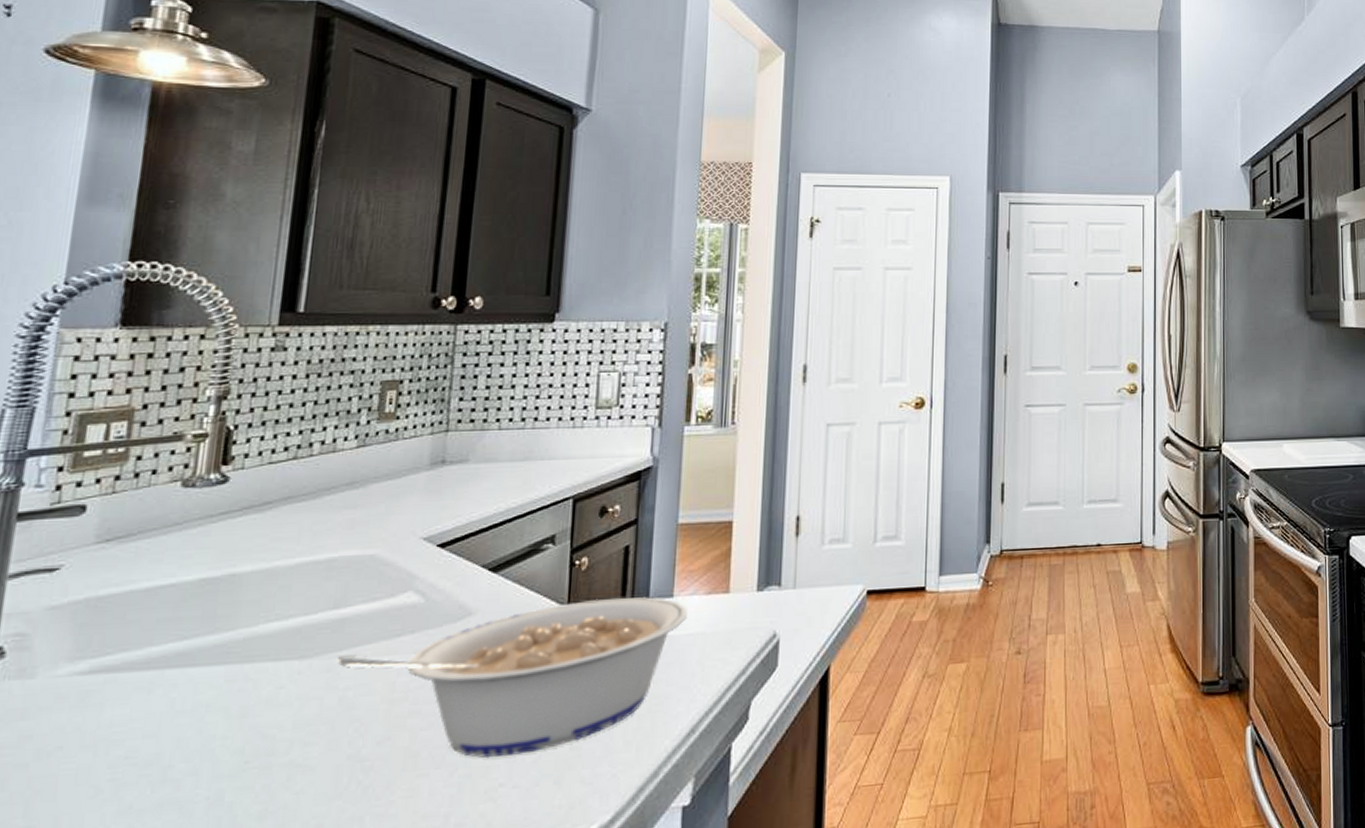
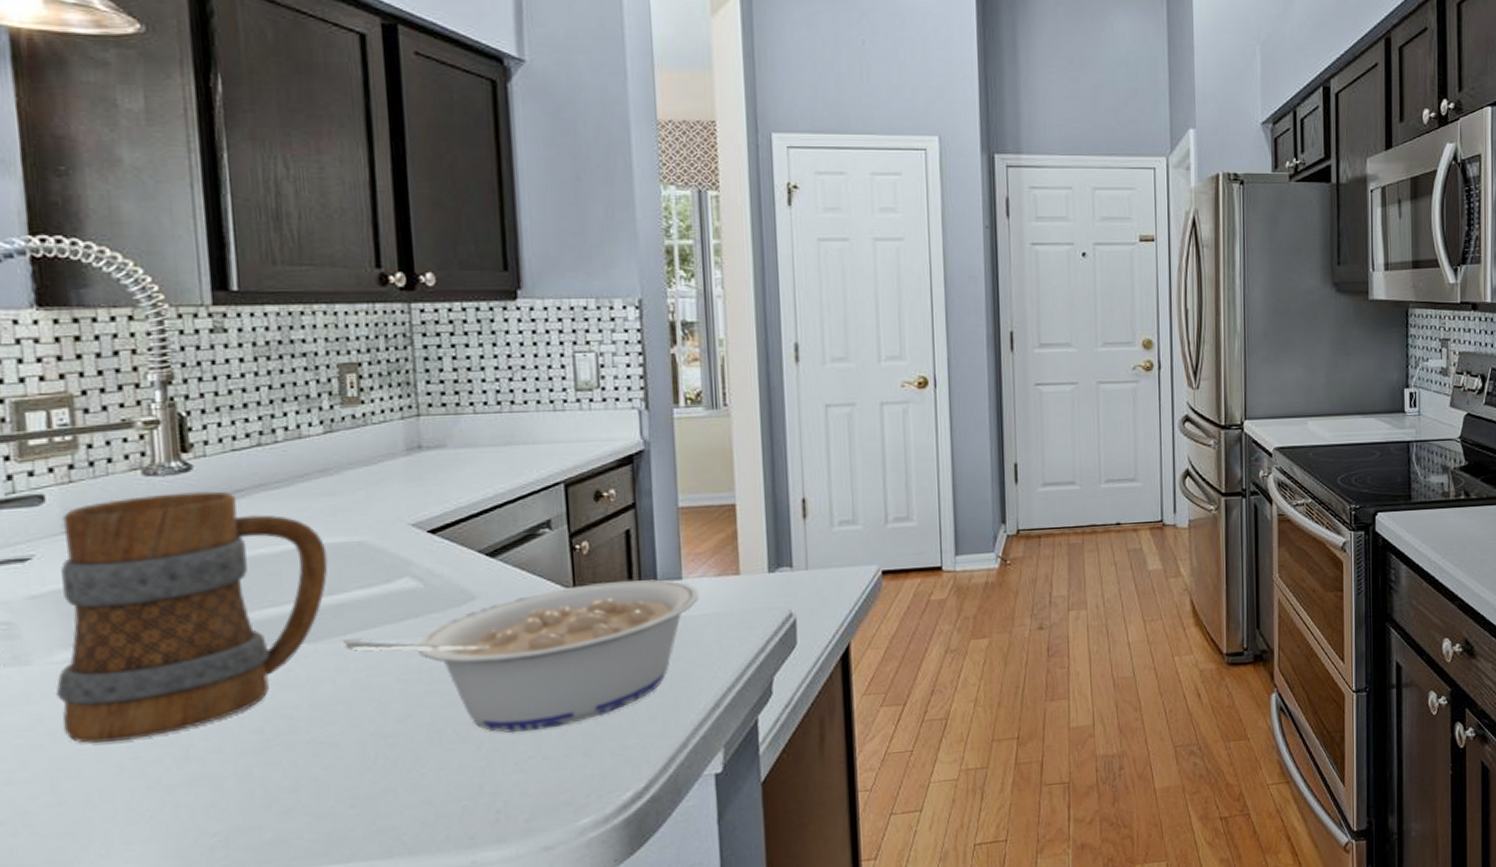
mug: none [49,503,339,763] -> present [55,491,328,743]

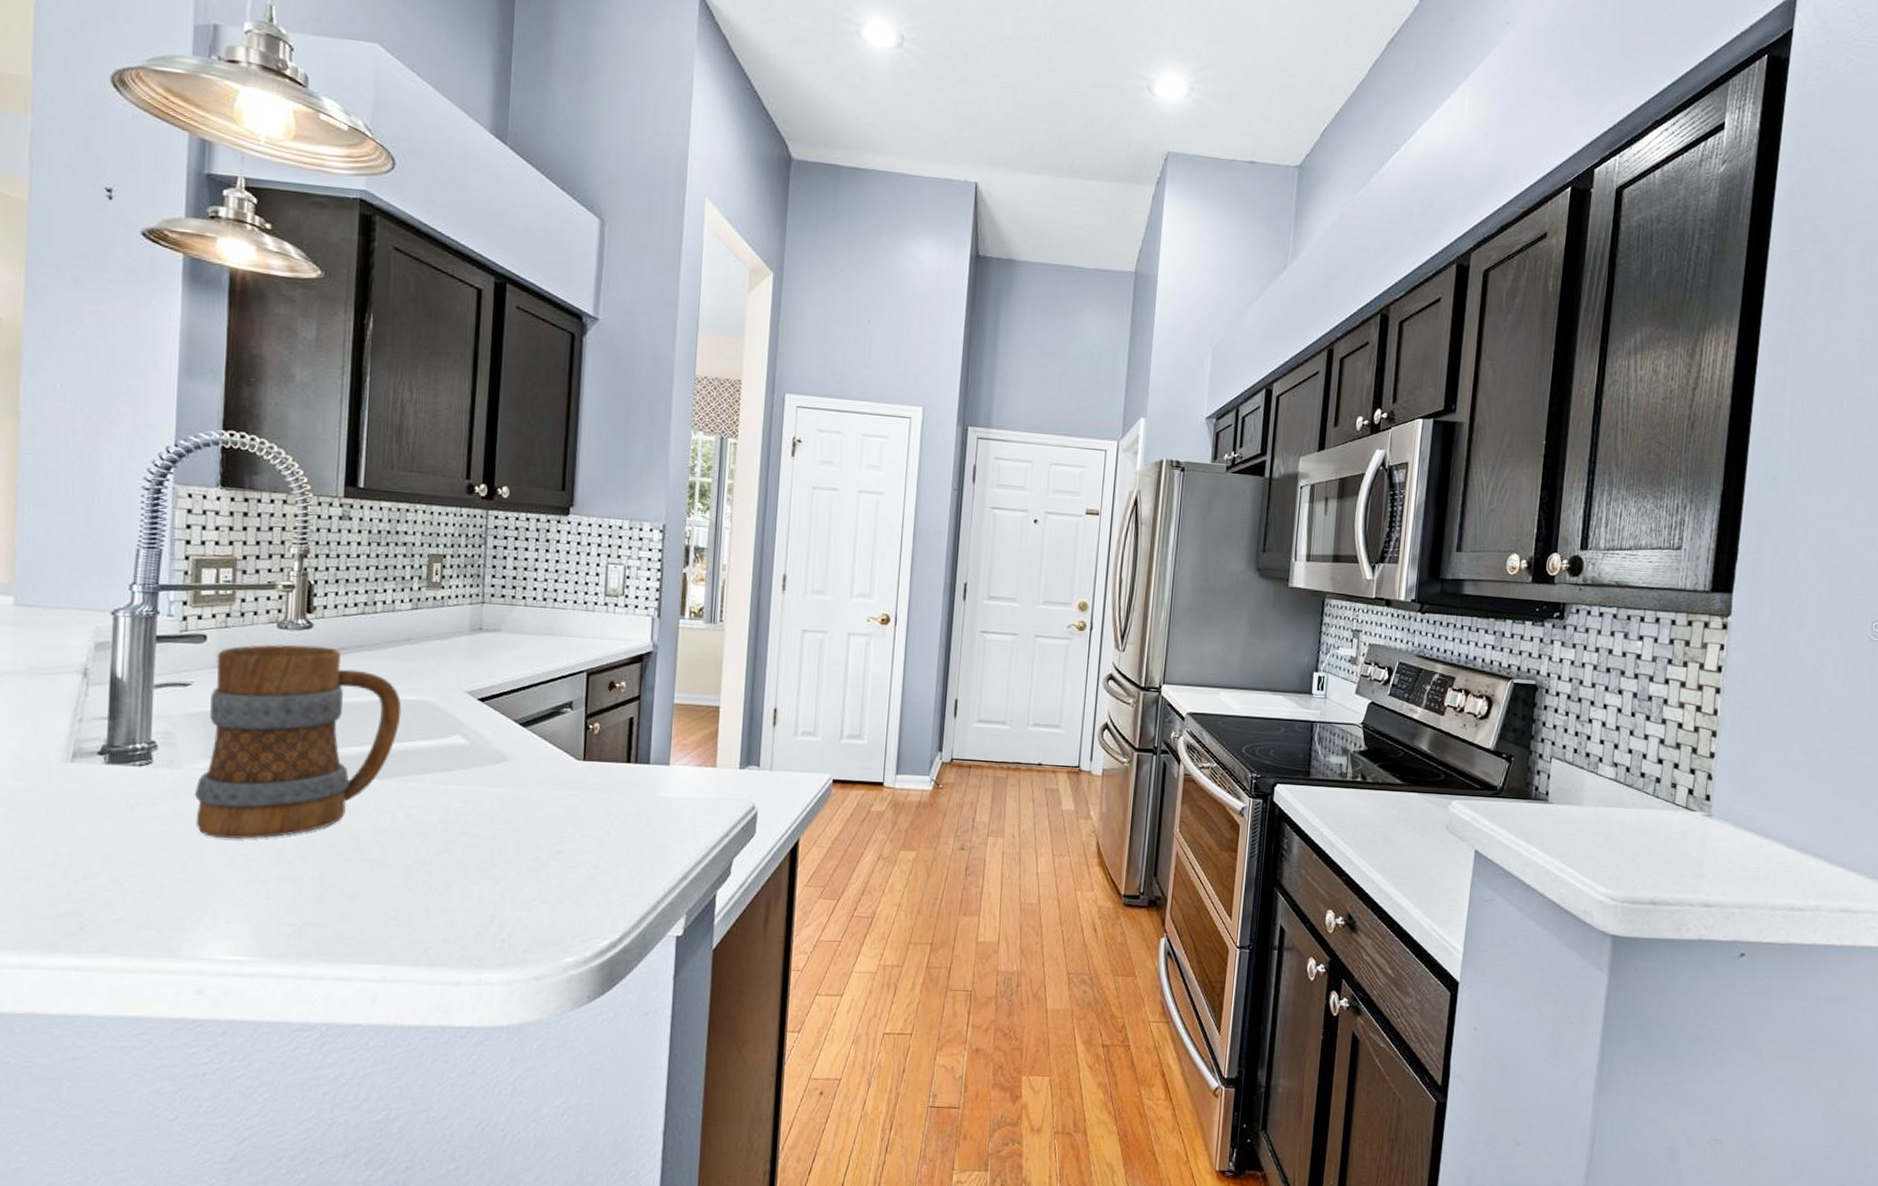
legume: present [342,579,699,734] -> none [403,759,681,877]

